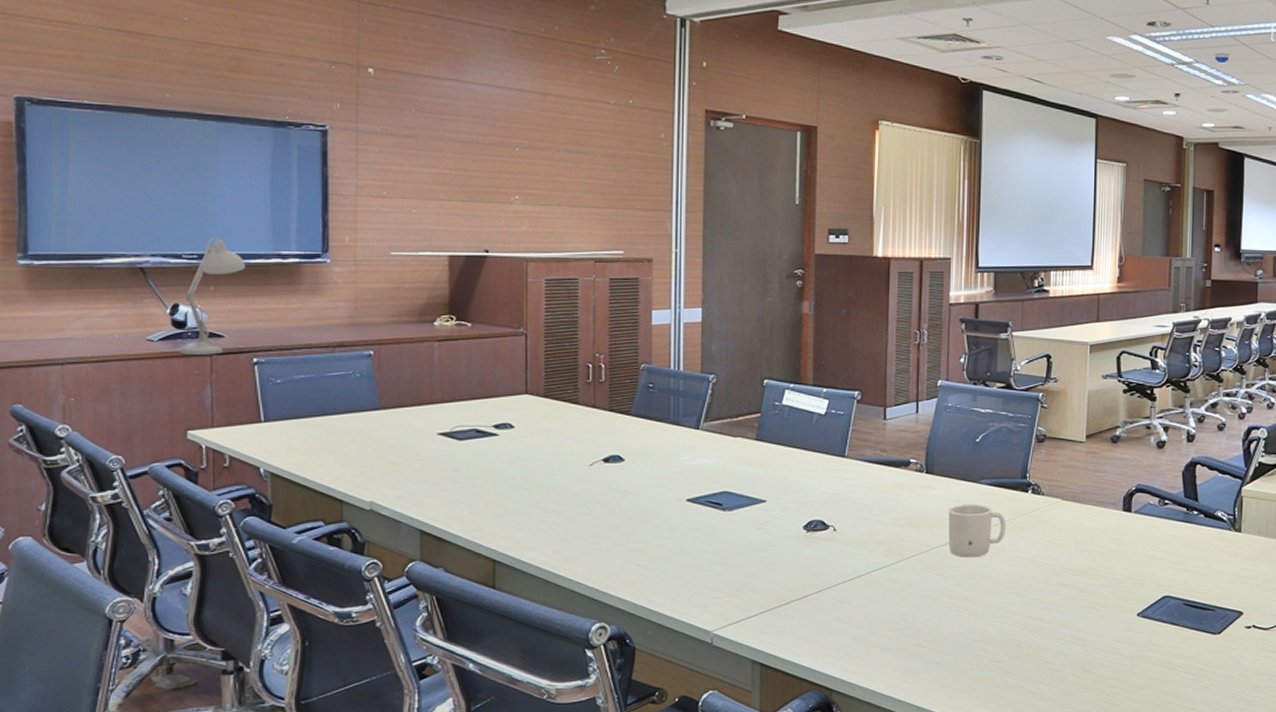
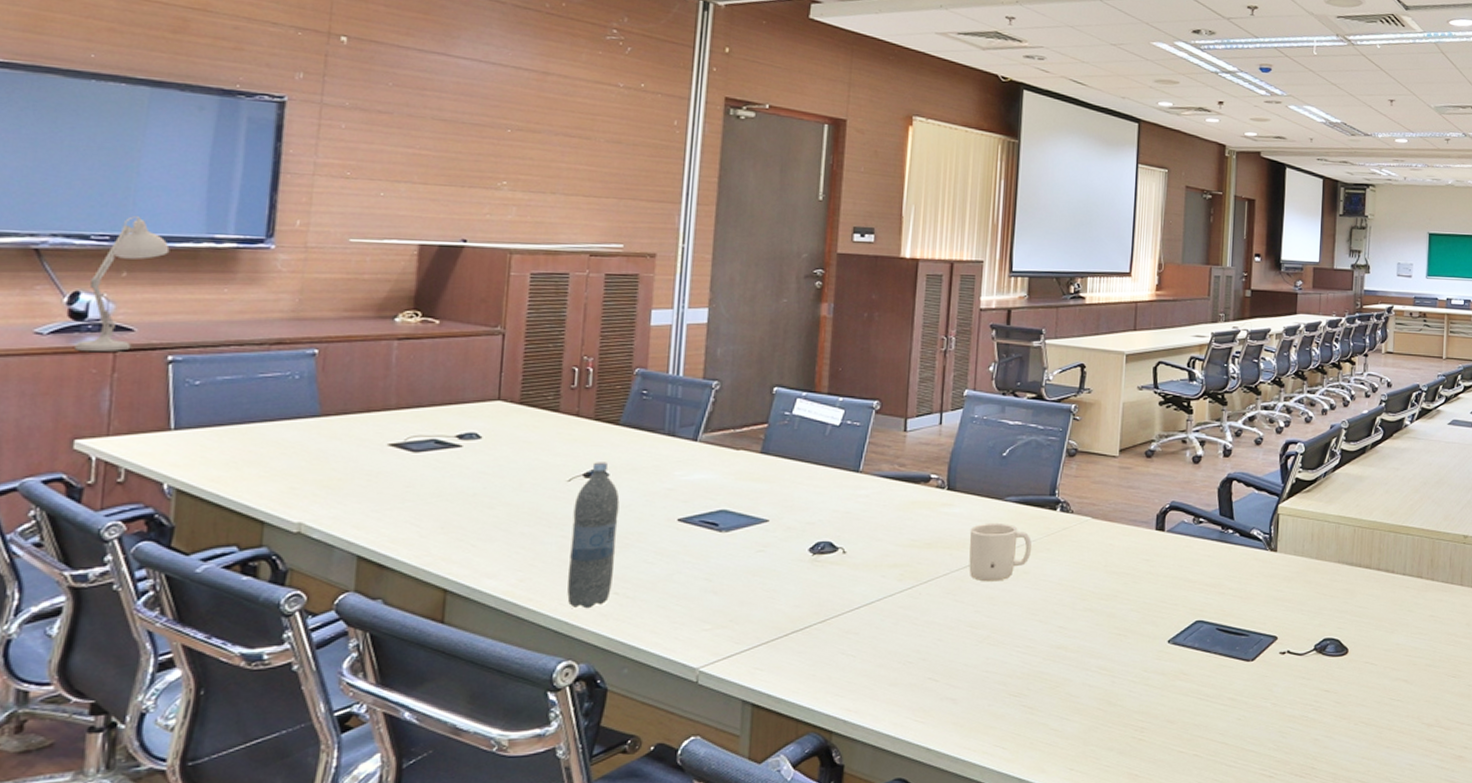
water bottle: none [596,448,635,578] -> present [567,462,620,609]

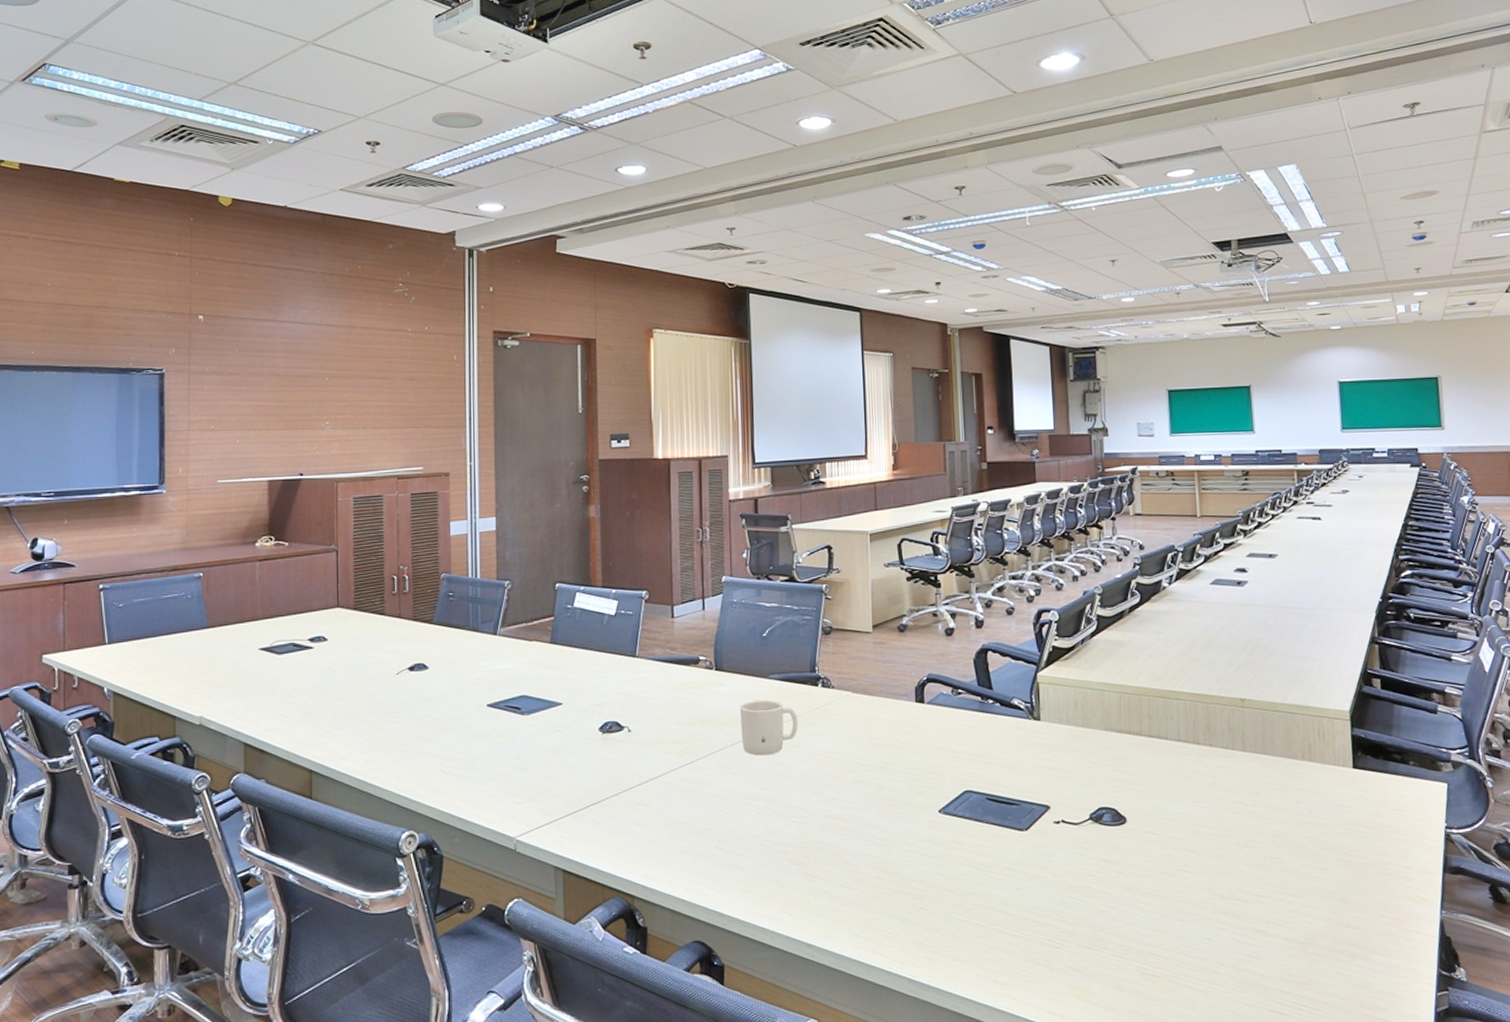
desk lamp: present [74,216,170,353] -> none [38,475,95,586]
water bottle: present [567,462,620,609] -> none [403,656,440,785]

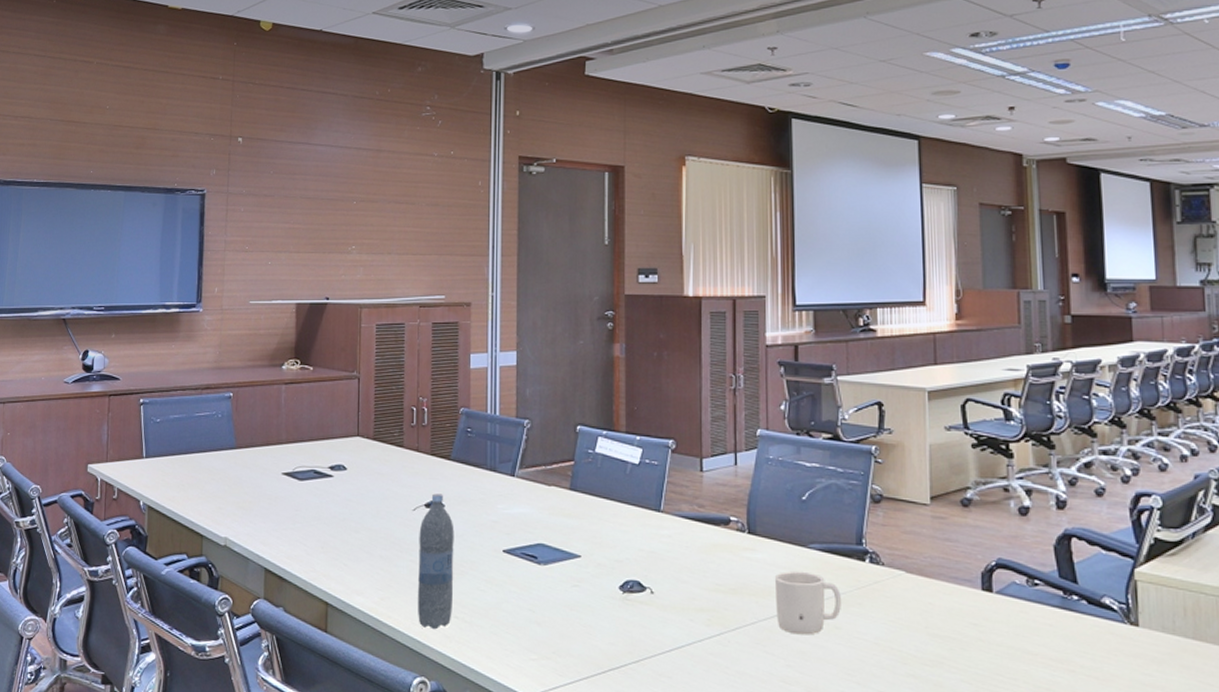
water bottle: none [403,656,440,785] -> present [418,493,454,630]

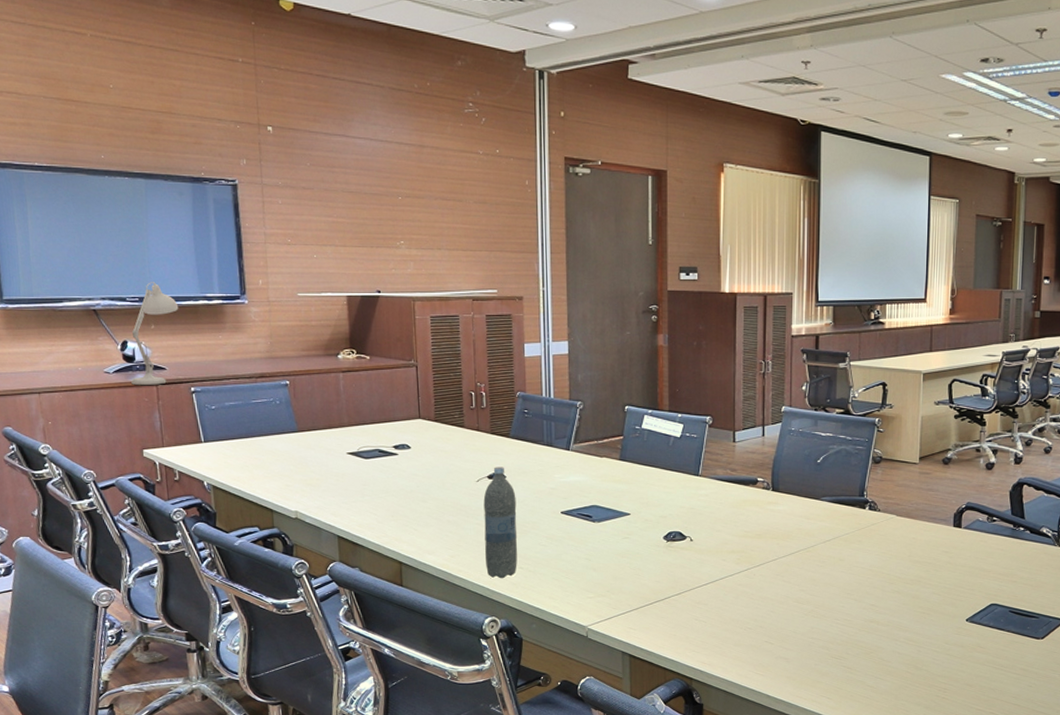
desk lamp: none [86,291,139,397] -> present [131,282,179,386]
mug: present [774,571,841,635] -> none [792,518,845,567]

